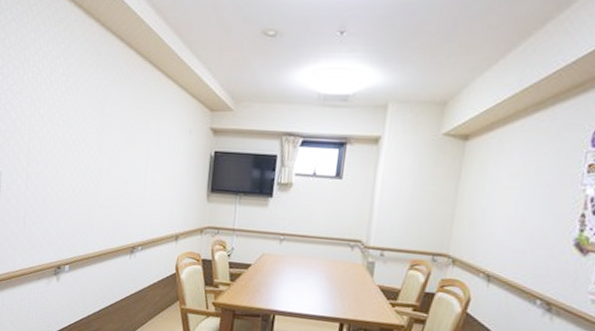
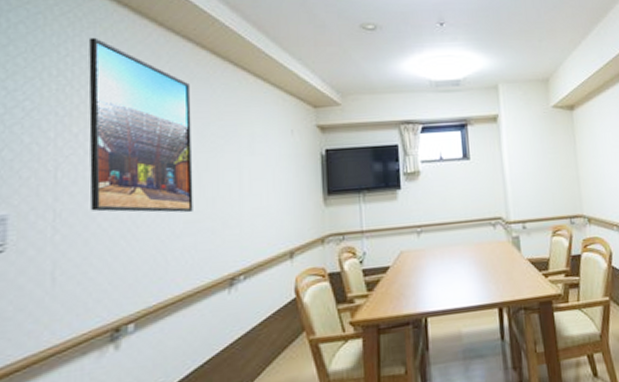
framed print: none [48,35,119,190] -> present [88,37,193,213]

